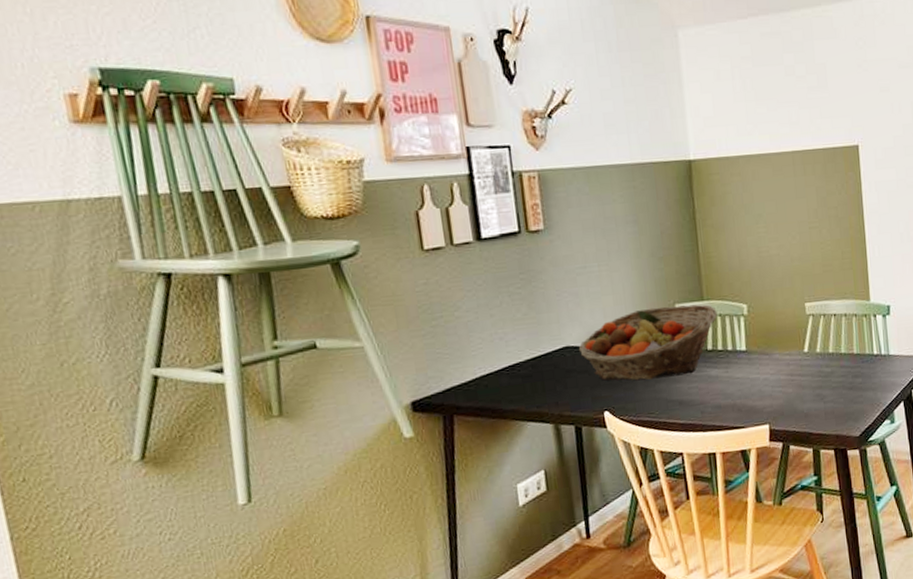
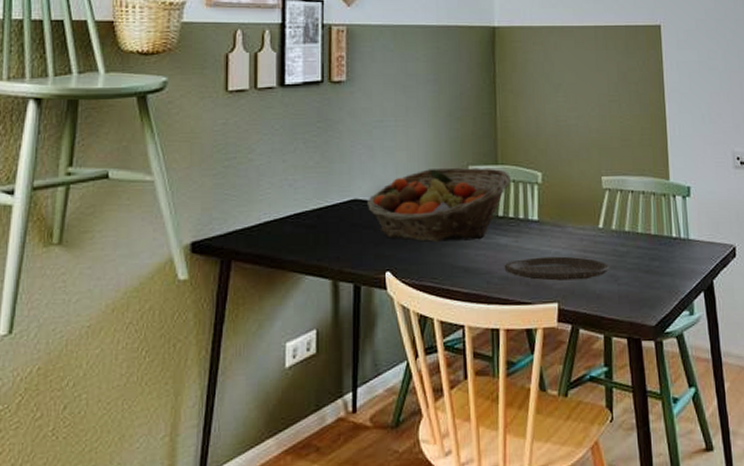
plate: none [716,381,816,406] -> present [504,256,610,281]

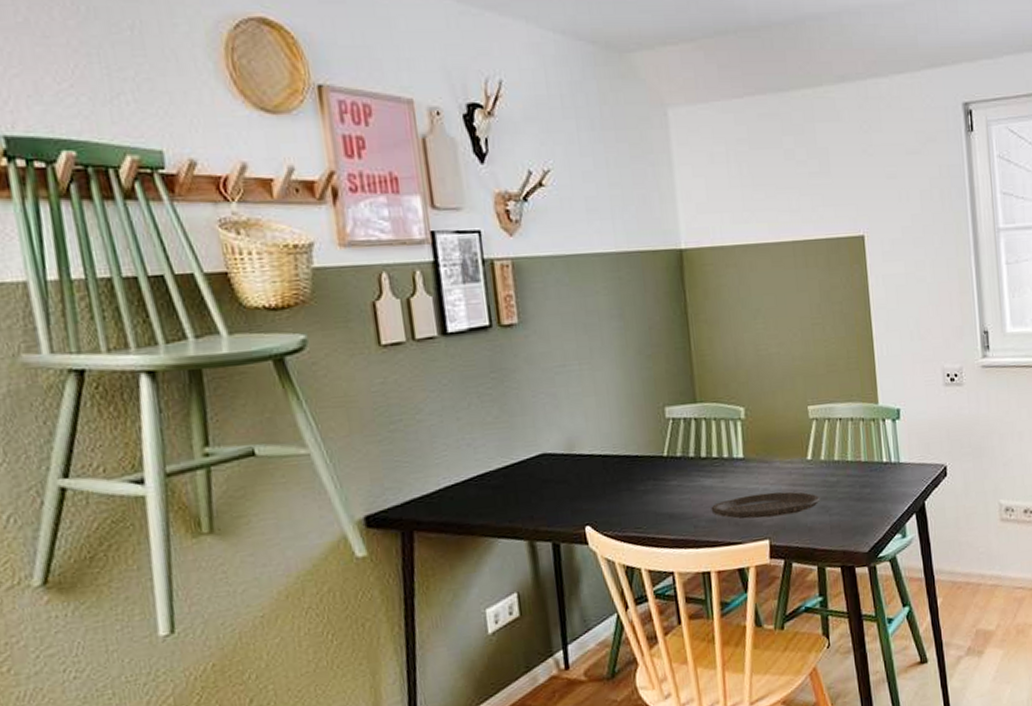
fruit basket: present [366,167,511,242] -> none [556,407,712,492]

